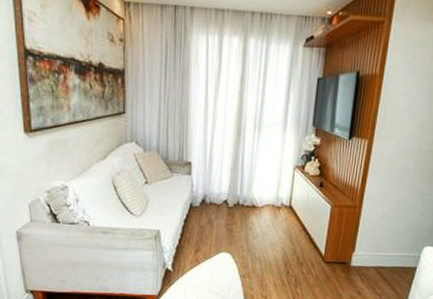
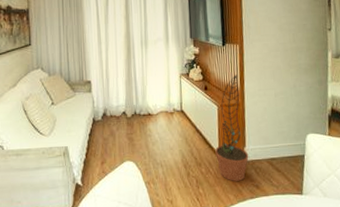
decorative plant: none [320,173,360,285] -> present [215,74,249,181]

